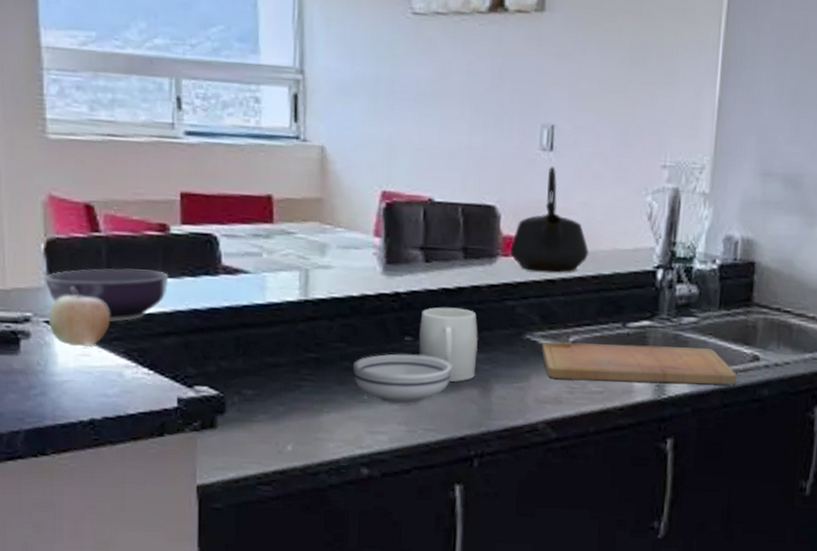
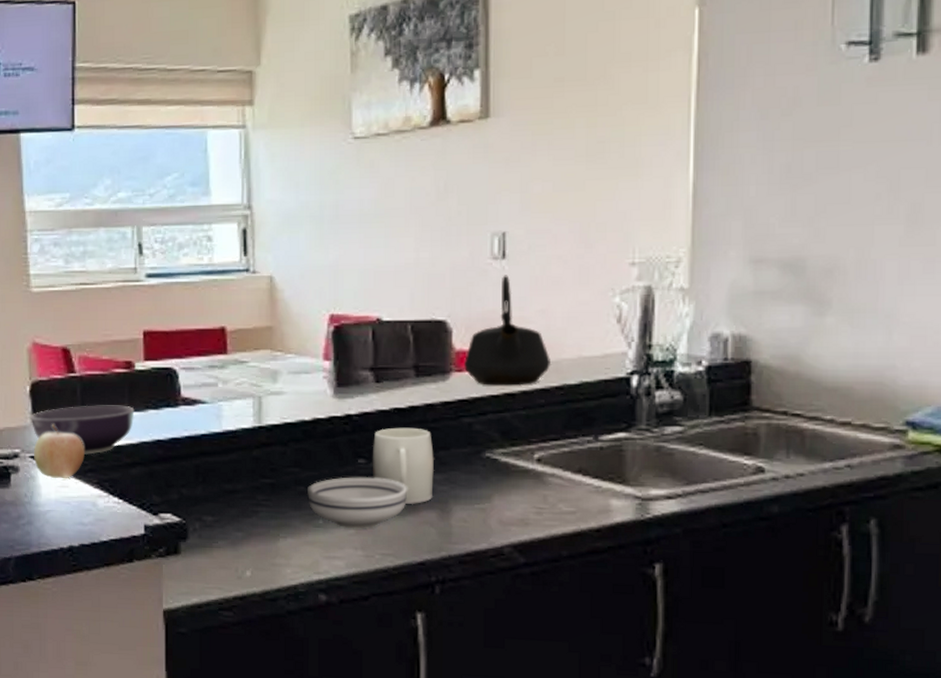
cutting board: present [542,341,736,386] -> none [504,459,736,502]

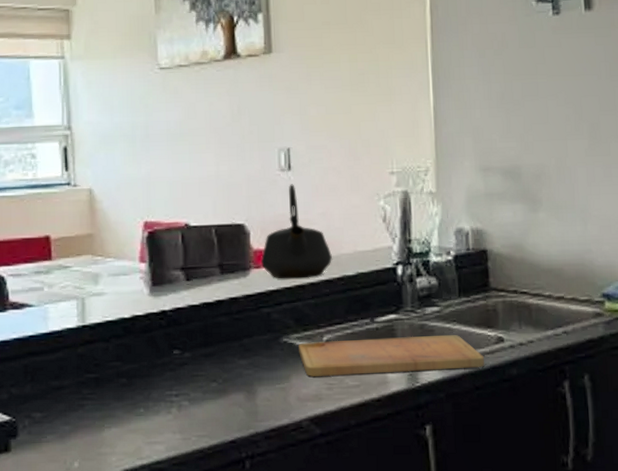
bowl: present [306,477,408,529] -> none [128,366,218,415]
mug: present [372,427,434,504] -> none [185,319,240,388]
cutting board: none [504,459,736,502] -> present [298,334,484,377]

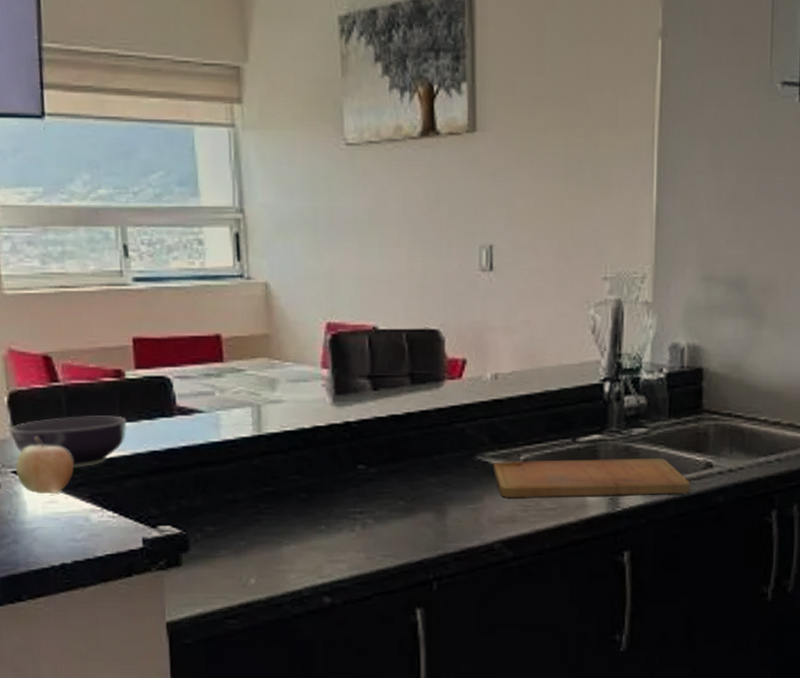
kettle: present [261,184,333,279] -> none [456,286,535,392]

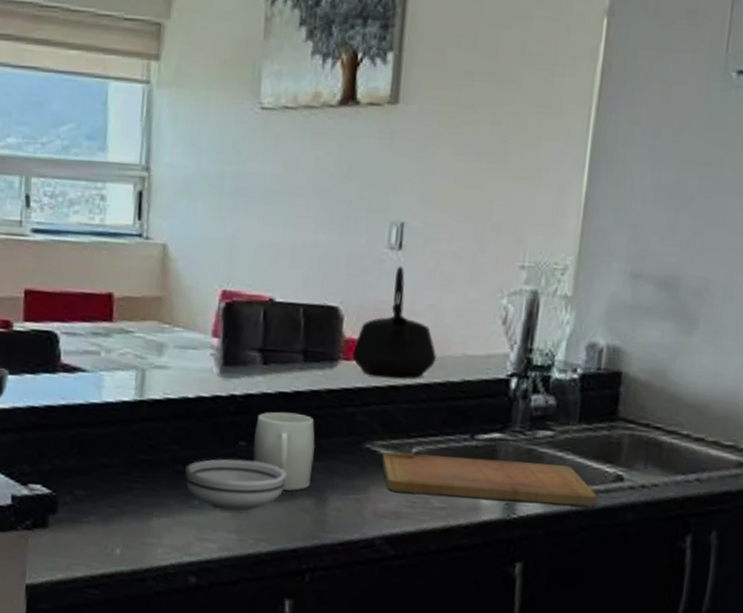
bowl: none [308,482,406,533] -> present [184,459,287,513]
mug: none [371,433,430,507] -> present [251,412,316,491]
kettle: none [456,286,535,392] -> present [352,266,437,378]

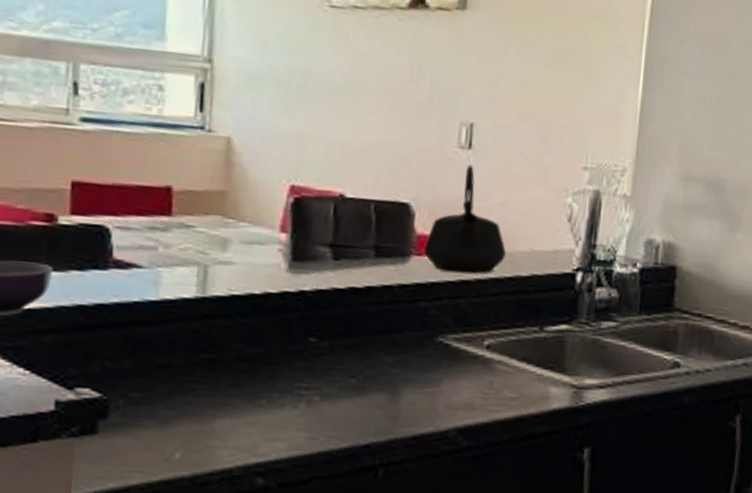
bowl: present [184,459,287,513] -> none [250,355,359,410]
mug: present [251,412,316,491] -> none [322,307,388,386]
cutting board: present [382,451,597,507] -> none [454,344,657,393]

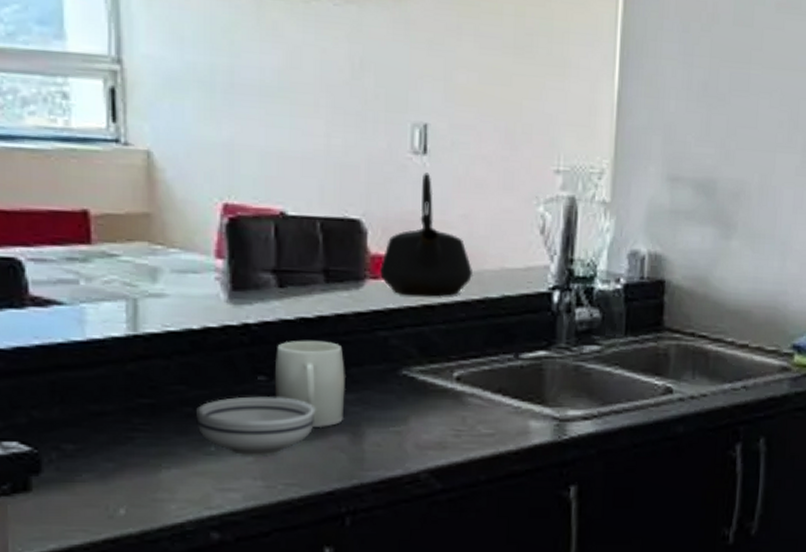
bowl: none [250,355,359,410] -> present [195,396,316,457]
mug: none [322,307,388,386] -> present [274,340,345,427]

